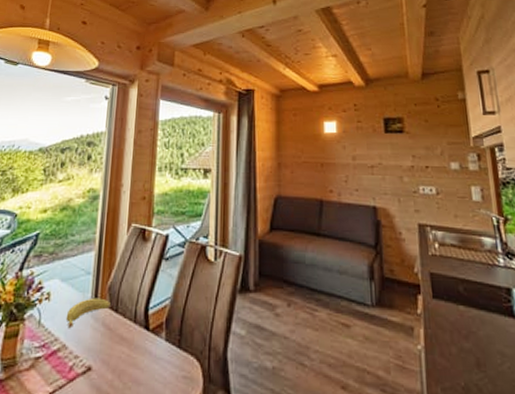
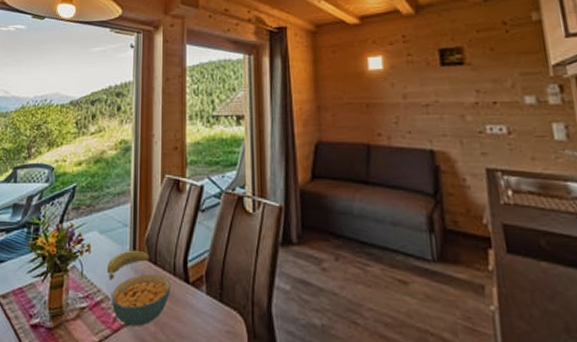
cereal bowl: none [68,321,131,375] -> present [111,274,171,327]

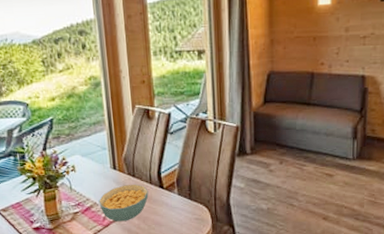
banana: present [106,250,150,281] -> none [92,167,129,191]

